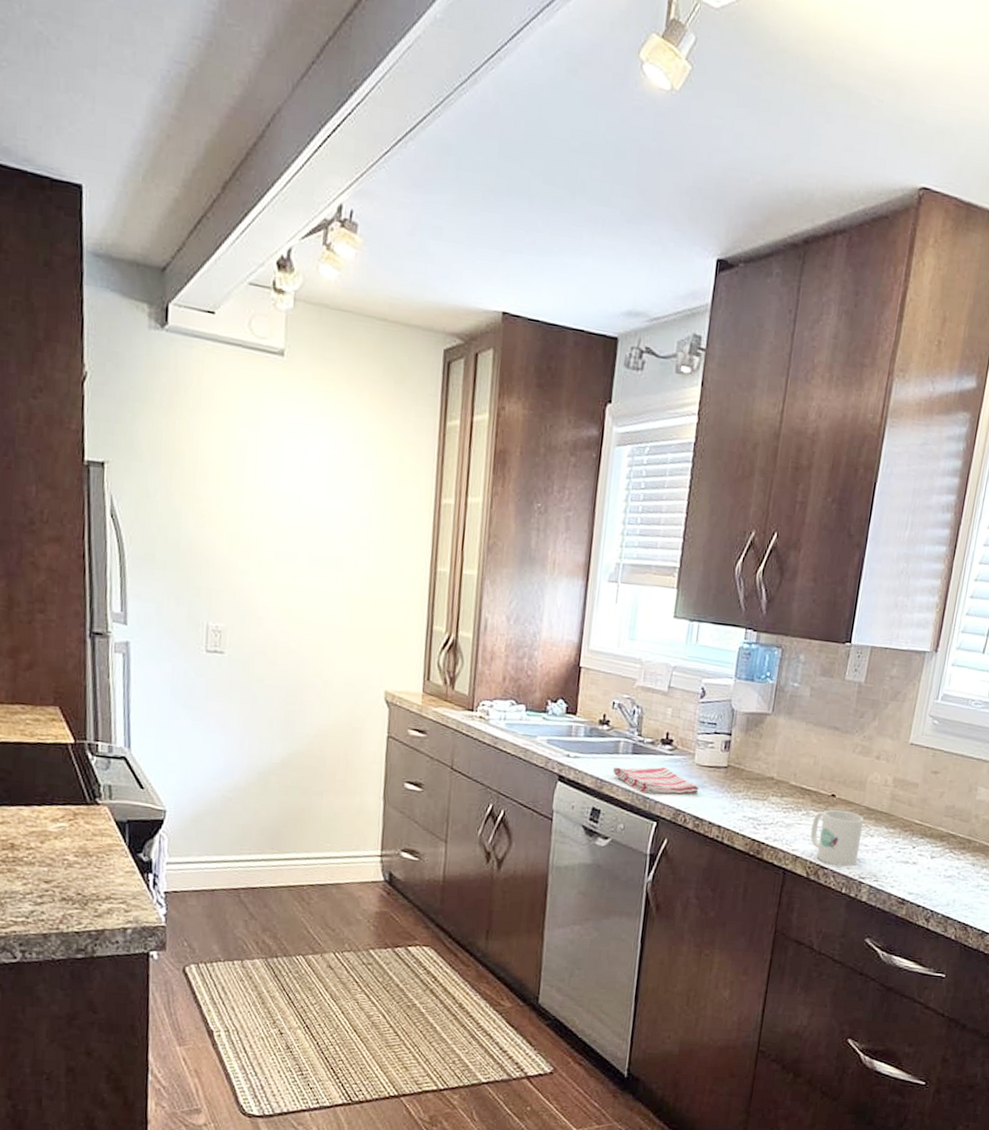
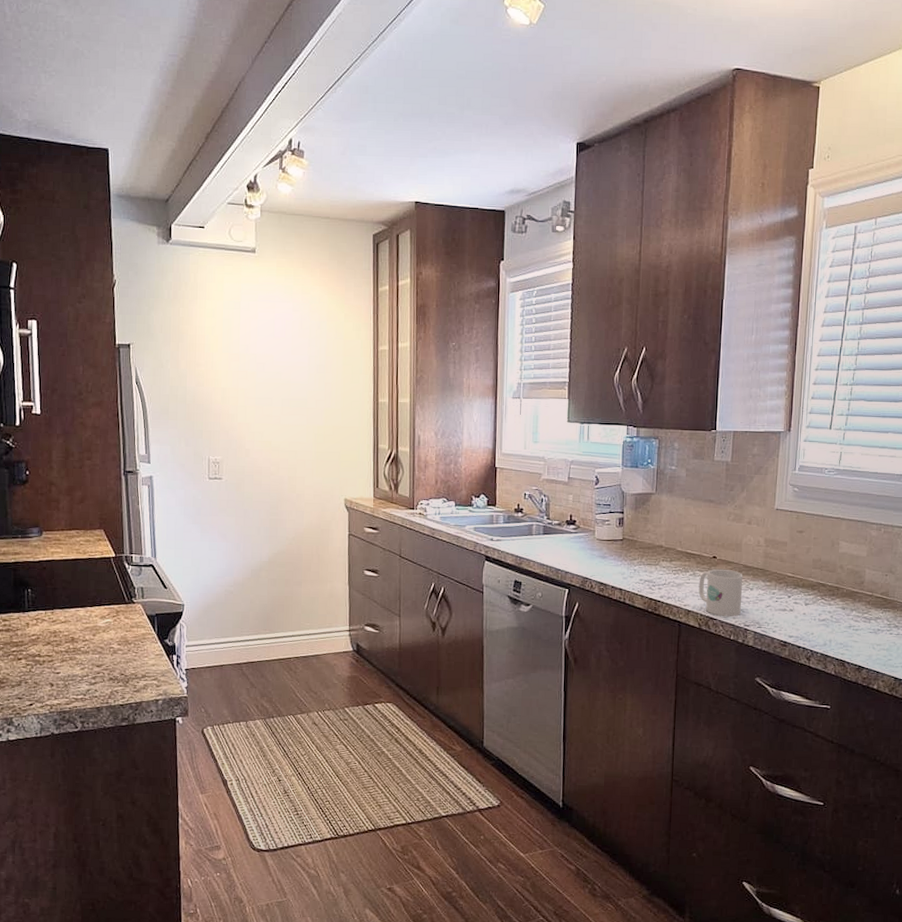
dish towel: present [613,766,699,795] -> none [529,543,601,566]

